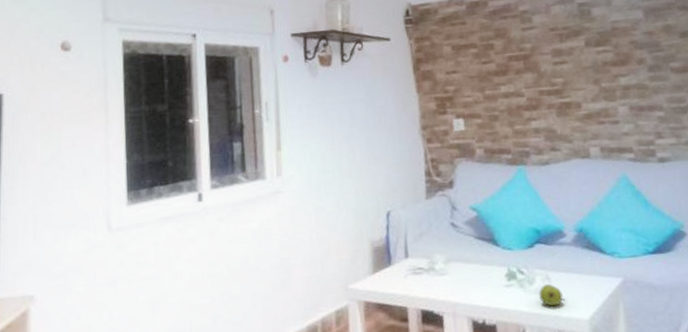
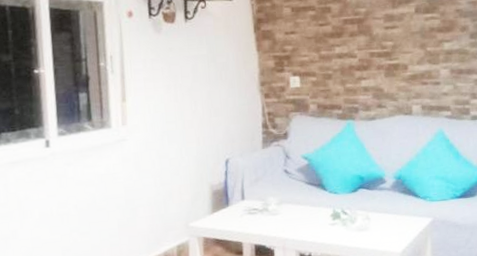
fruit: present [539,284,566,307] -> none [359,223,382,242]

